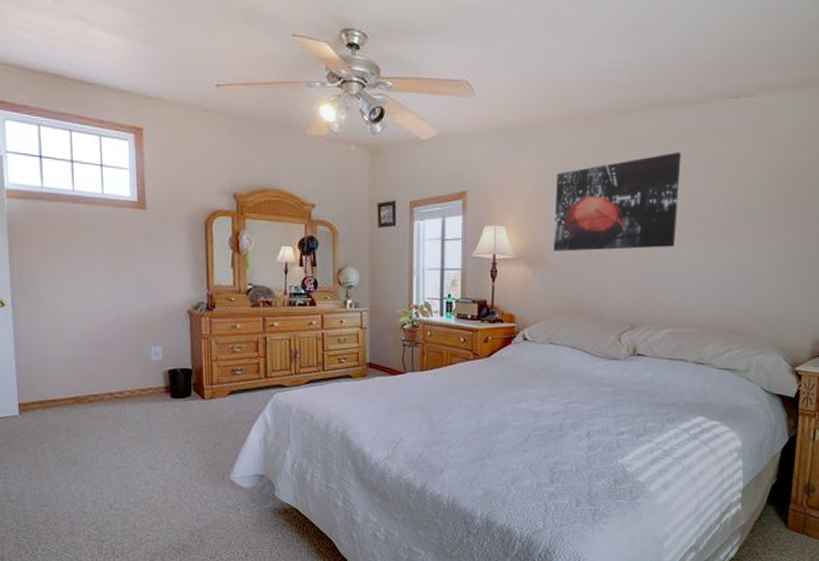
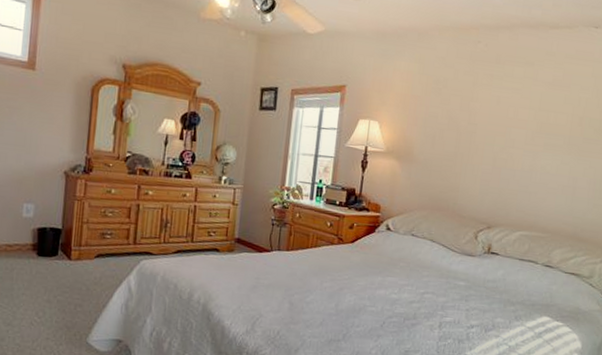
wall art: present [554,152,682,252] -> none [422,70,545,156]

